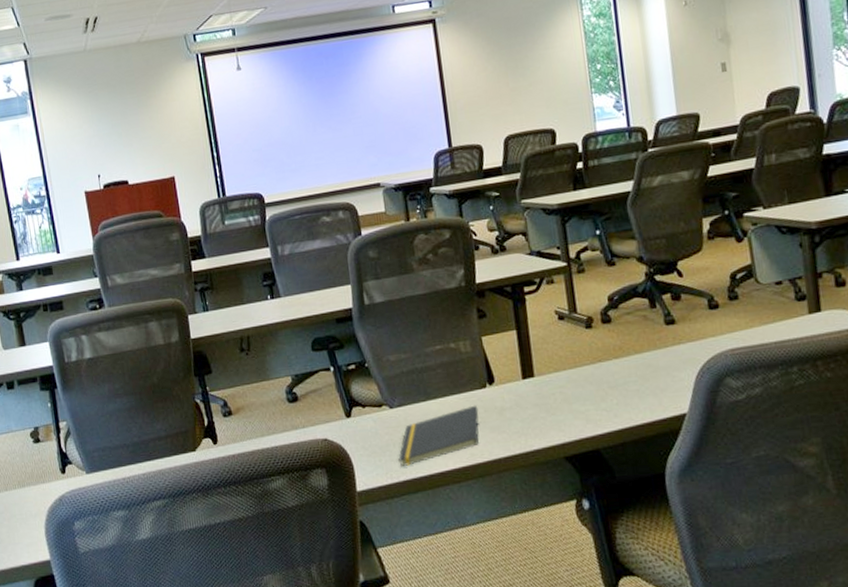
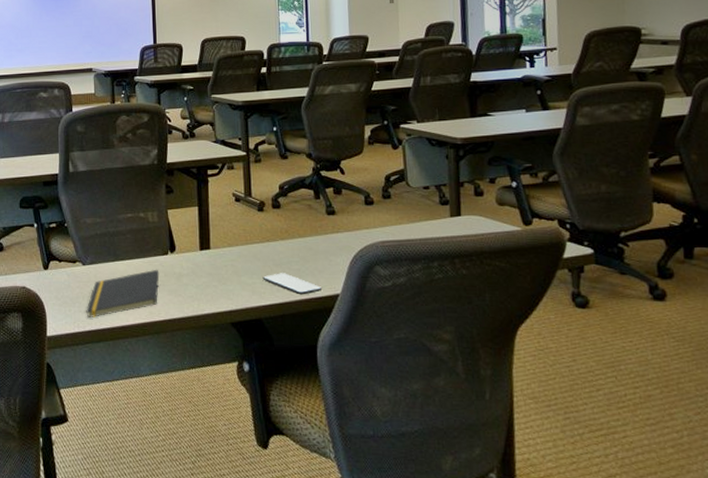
smartphone: none [597,395,667,419] -> present [262,273,323,295]

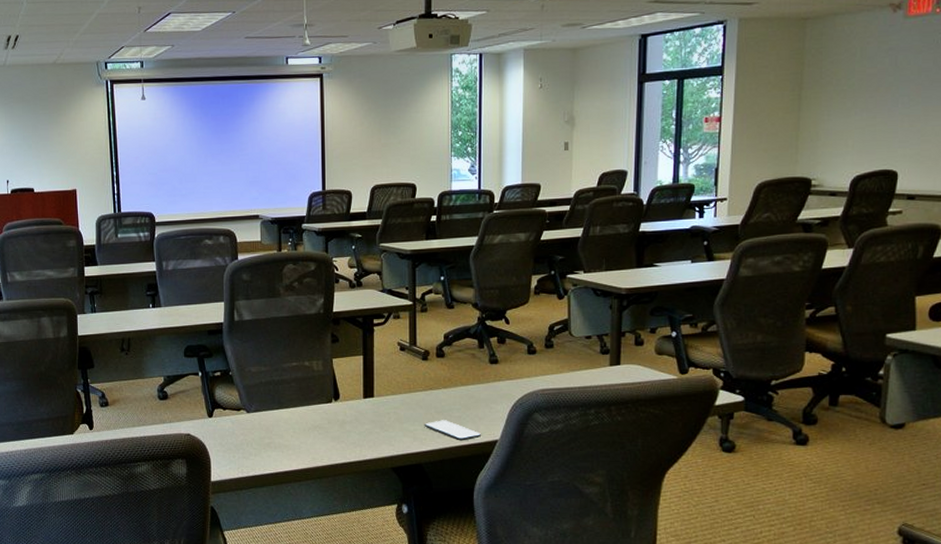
notepad: present [86,269,160,319] -> none [250,416,323,464]

